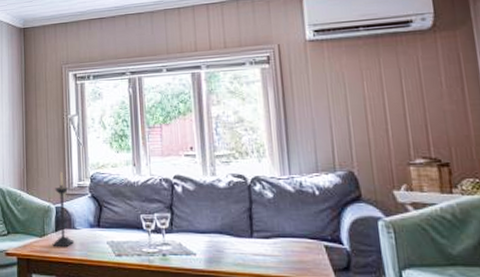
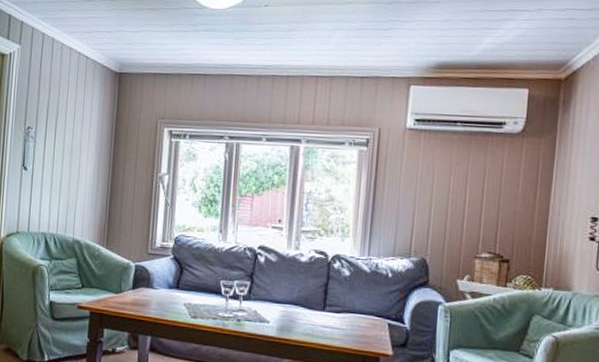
candle: present [52,171,75,248] -> none [128,230,151,306]

